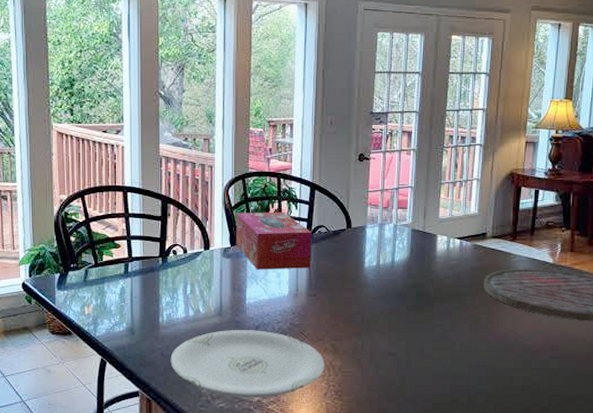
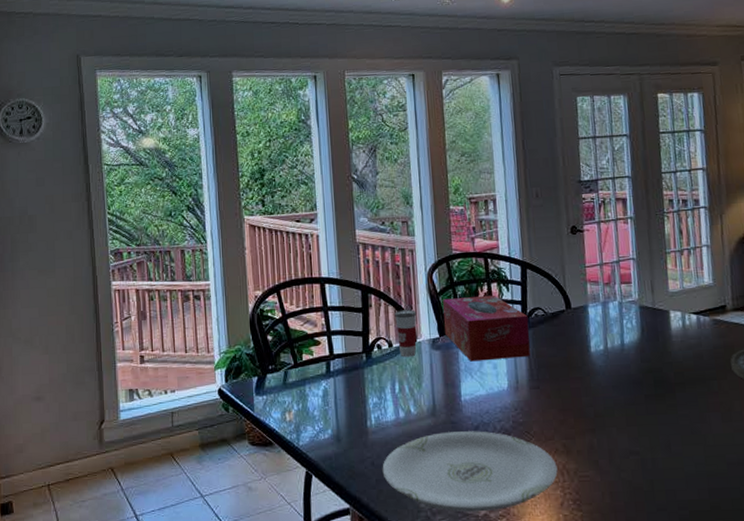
cup: none [191,209,211,263] -> present [395,298,417,358]

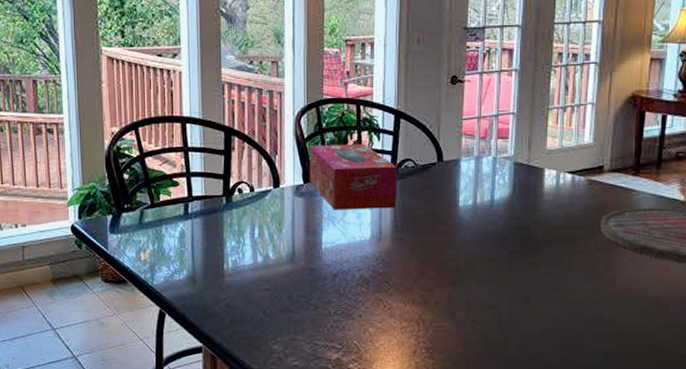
plate: present [382,431,558,512] -> none [237,278,413,356]
cup: present [395,298,417,358] -> none [258,142,282,203]

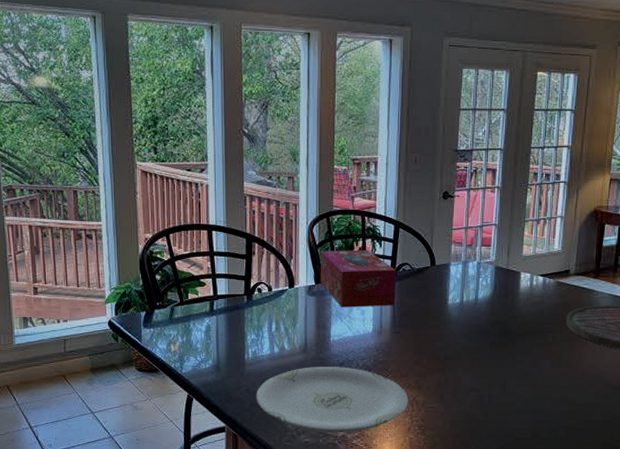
plate: none [237,278,413,356] -> present [256,367,408,433]

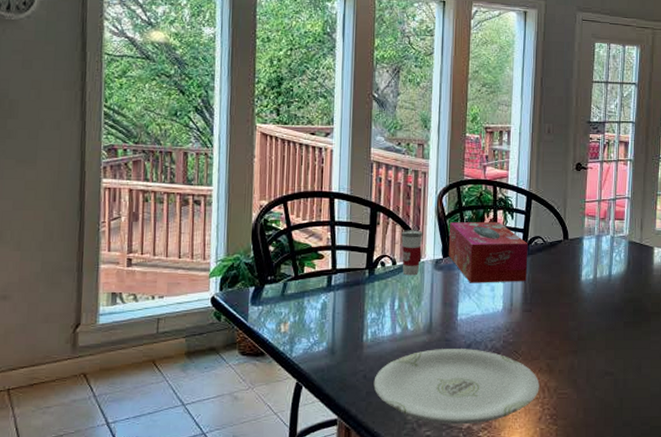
cup: none [276,247,296,301] -> present [401,218,423,276]

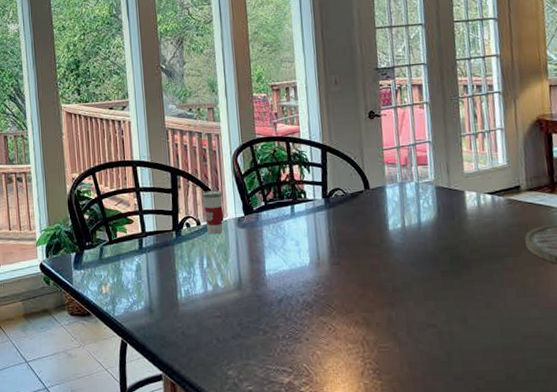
plate: present [373,349,540,425] -> none [192,304,358,380]
tissue box: present [448,221,528,283] -> none [247,176,331,239]

